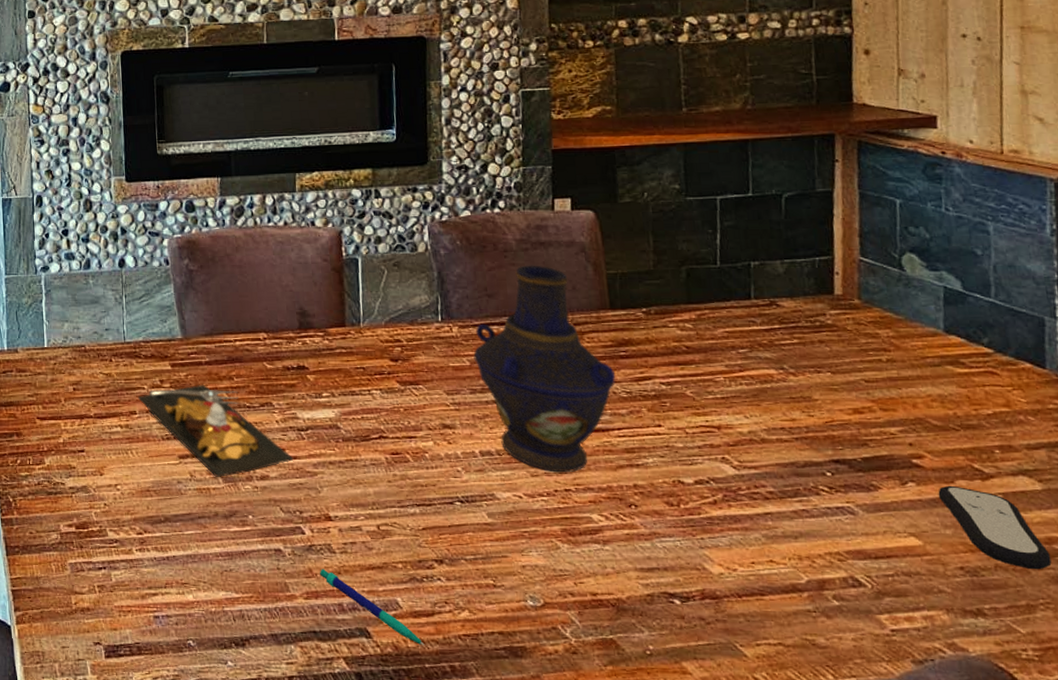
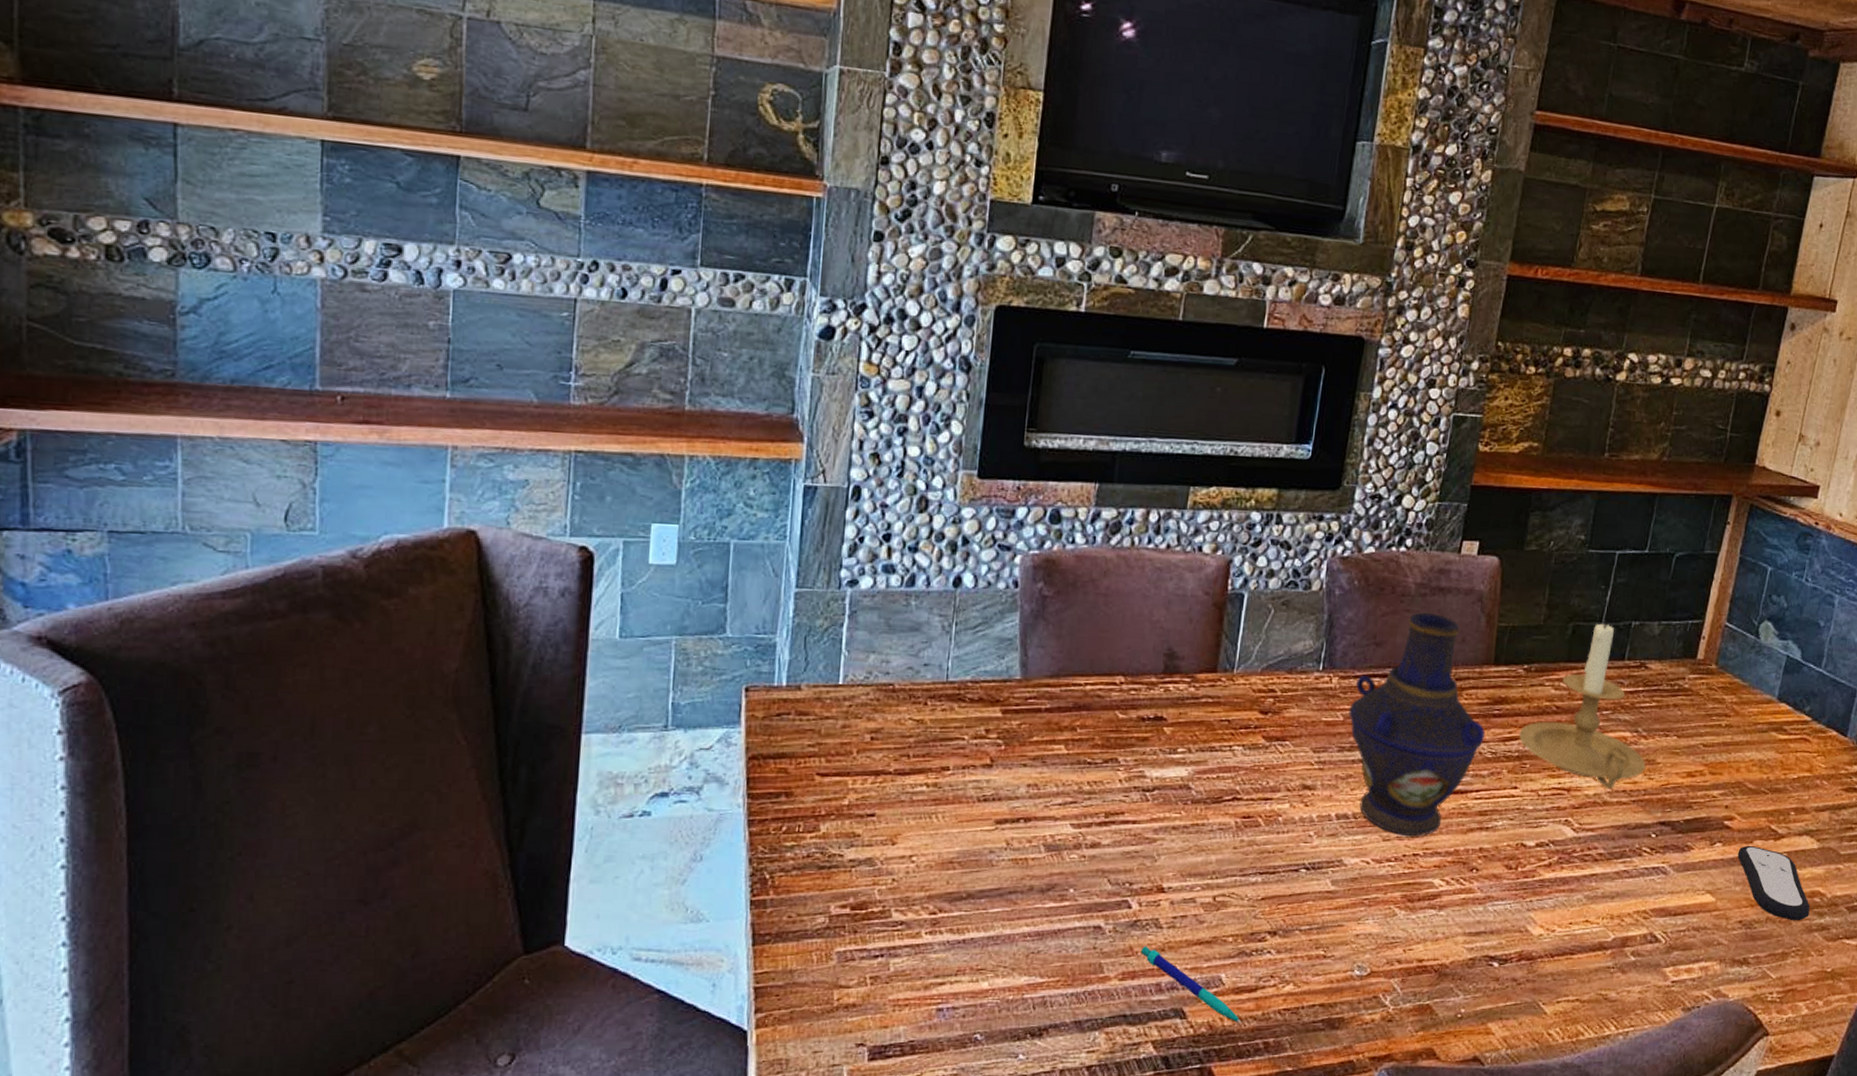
plate: present [137,384,294,477] -> none [953,735,1133,845]
candle holder: none [651,261,802,426] -> present [1518,619,1646,789]

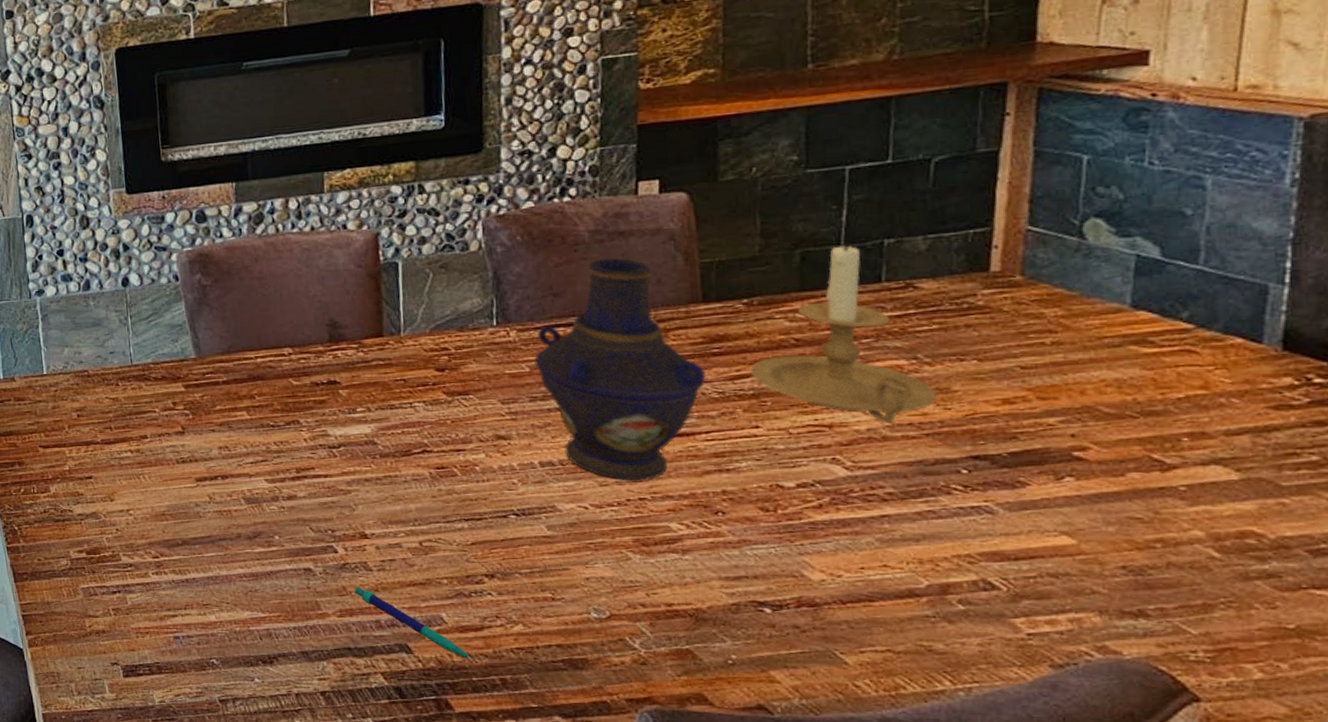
remote control: present [1737,845,1810,921] -> none [1102,478,1241,567]

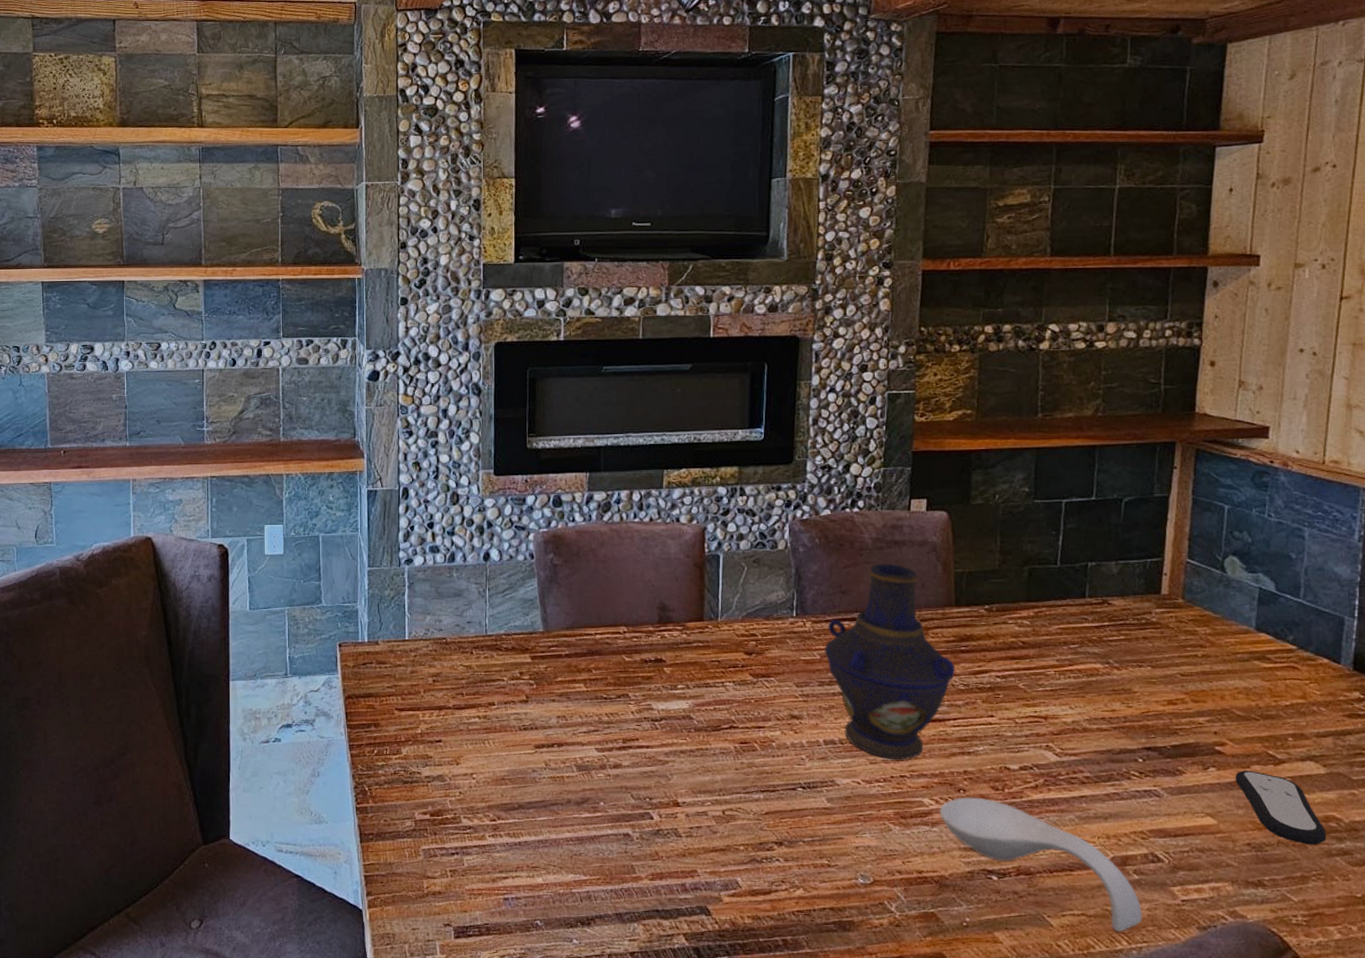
pen: present [355,587,472,660] -> none [666,852,760,922]
spoon rest: none [692,520,971,670] -> present [939,797,1142,932]
candle holder: present [749,241,937,423] -> none [988,562,1122,716]
remote control: none [1102,478,1241,567] -> present [1235,770,1327,845]

